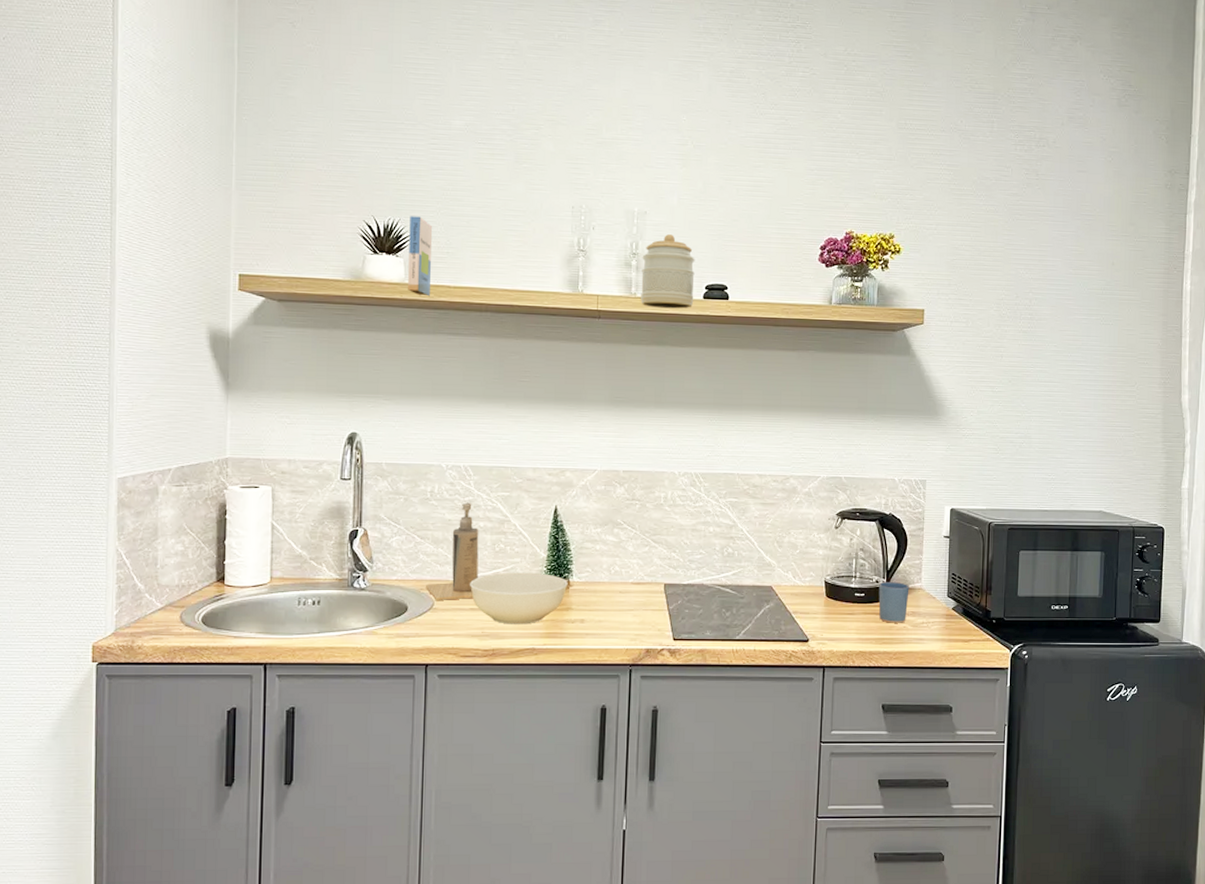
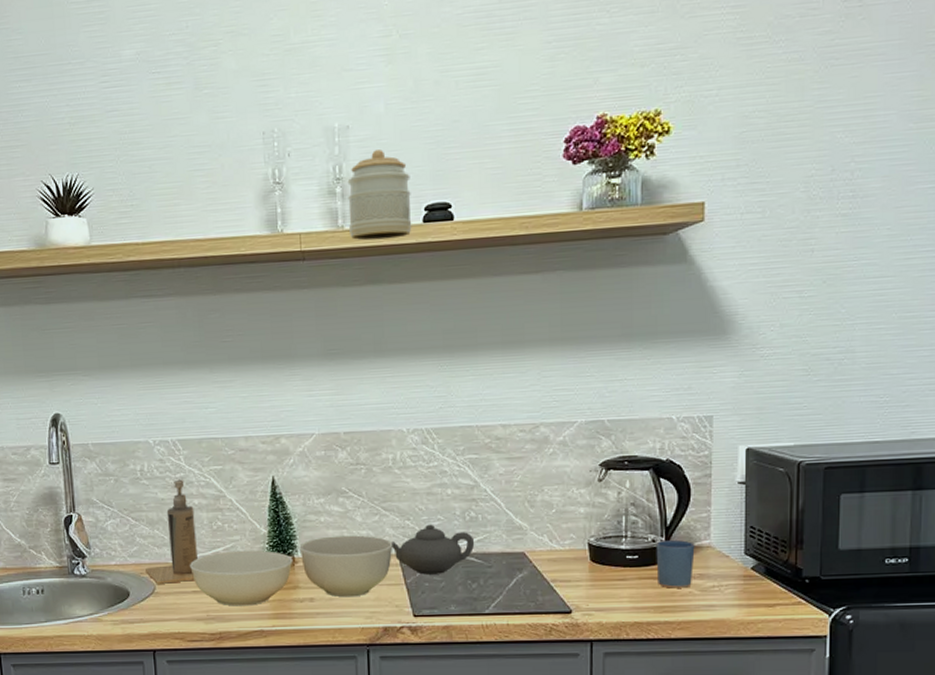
book: present [408,216,433,297] -> none [88,168,118,258]
bowl: none [575,563,660,620] -> present [299,535,393,598]
teapot: none [658,557,731,602] -> present [392,524,475,575]

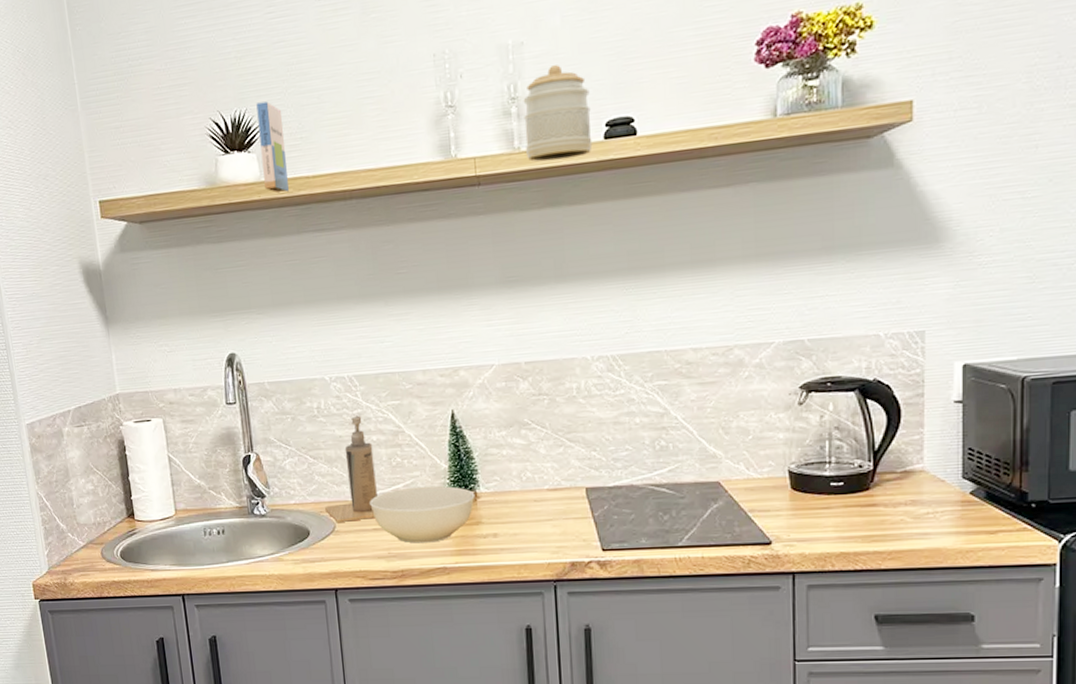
book: none [88,168,118,258] -> present [256,101,289,193]
bowl: present [299,535,393,598] -> none [481,468,579,533]
teapot: present [392,524,475,575] -> none [577,454,666,507]
mug: present [656,539,695,588] -> none [863,464,907,516]

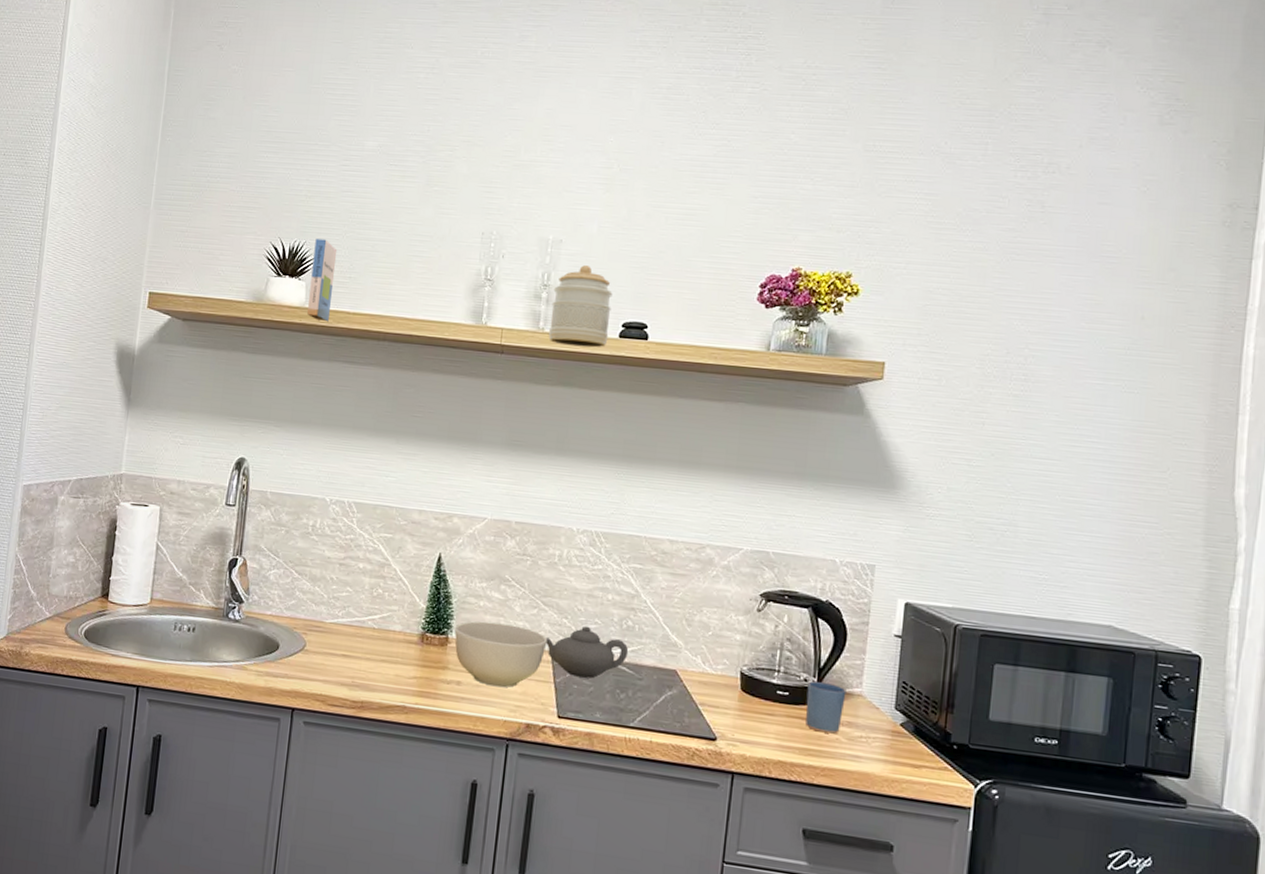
soap dispenser: present [325,415,377,522] -> none [299,540,358,644]
bowl: present [370,485,475,544] -> none [343,619,447,679]
bowl: none [481,468,579,533] -> present [454,621,548,688]
teapot: none [577,454,666,507] -> present [546,625,629,679]
mug: none [863,464,907,516] -> present [805,681,846,734]

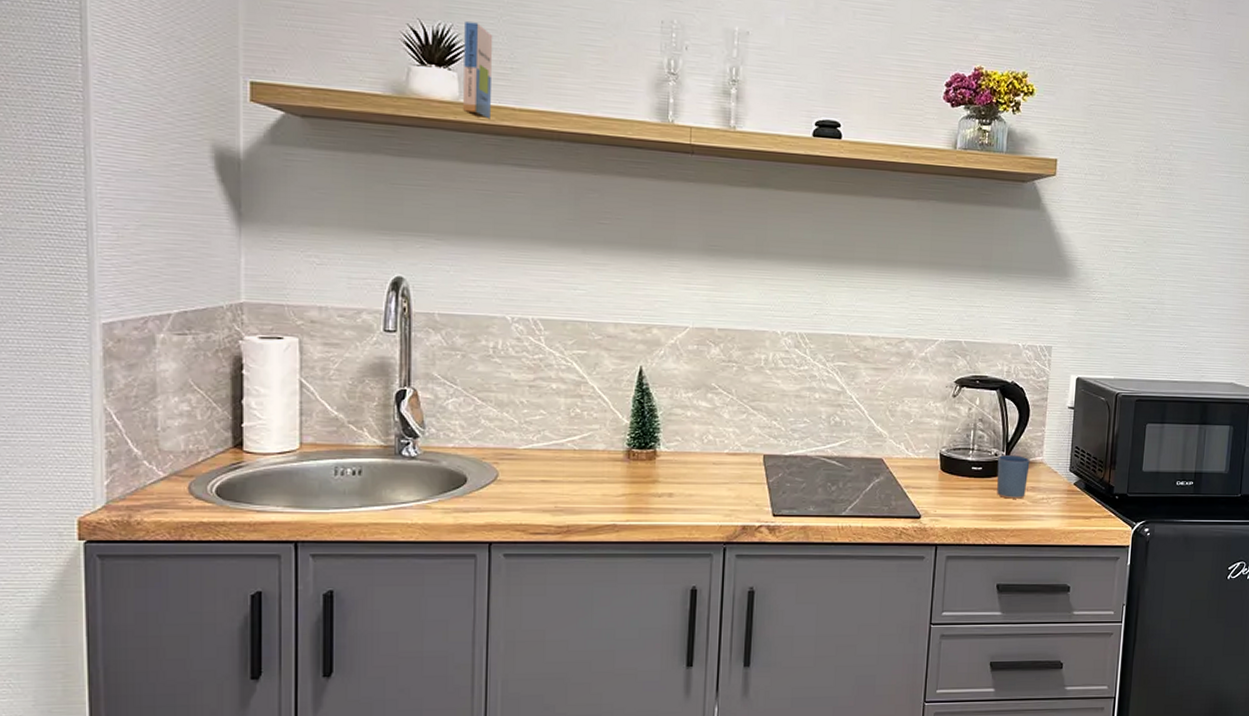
bowl: present [454,621,548,688] -> none [662,431,758,494]
teapot: present [546,625,629,679] -> none [757,426,838,475]
jar: present [548,265,613,348] -> none [741,60,804,148]

